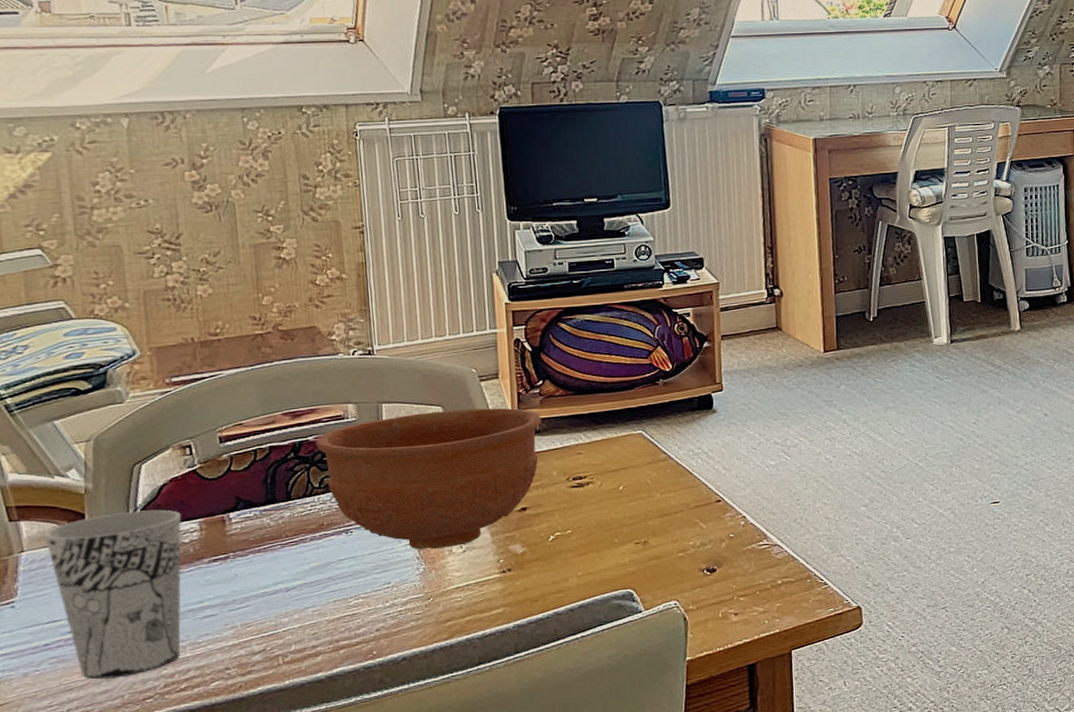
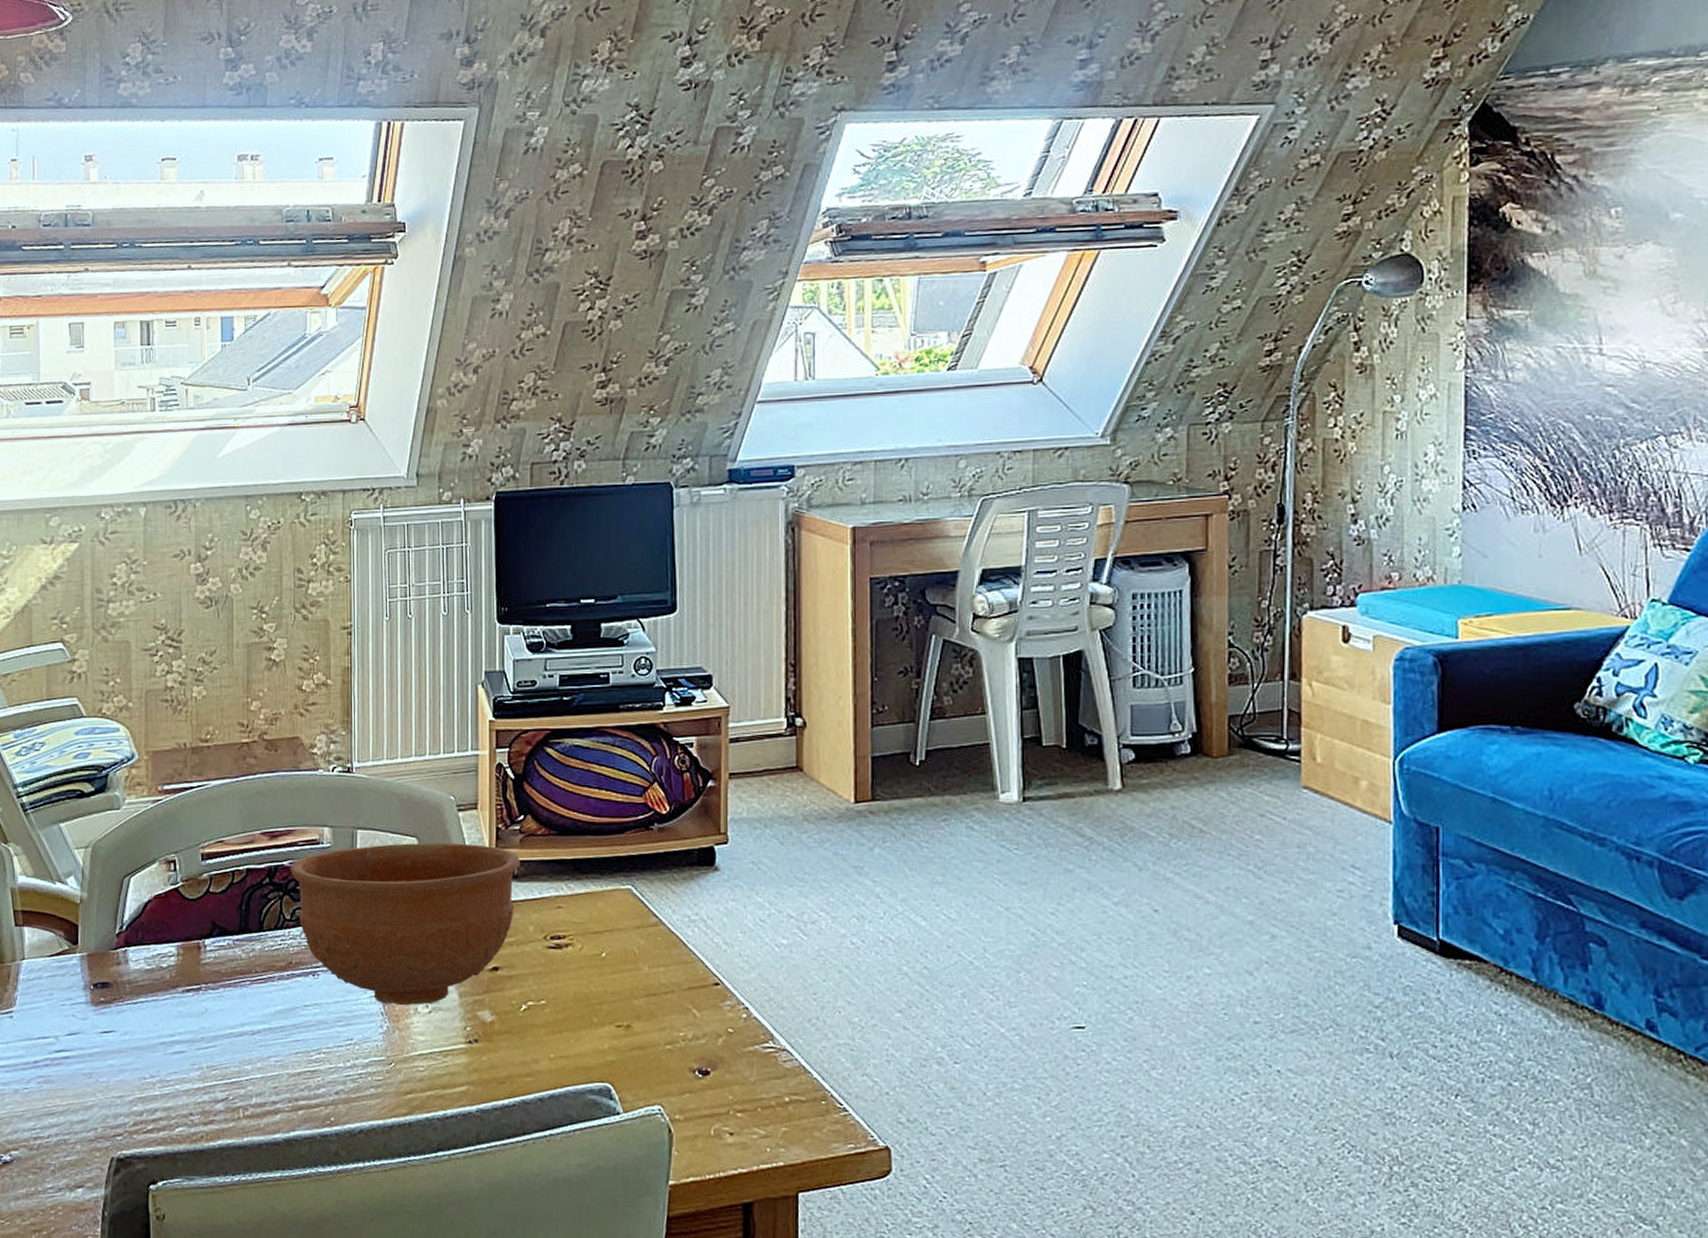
cup: present [44,509,182,680] -> none [43,927,162,1109]

